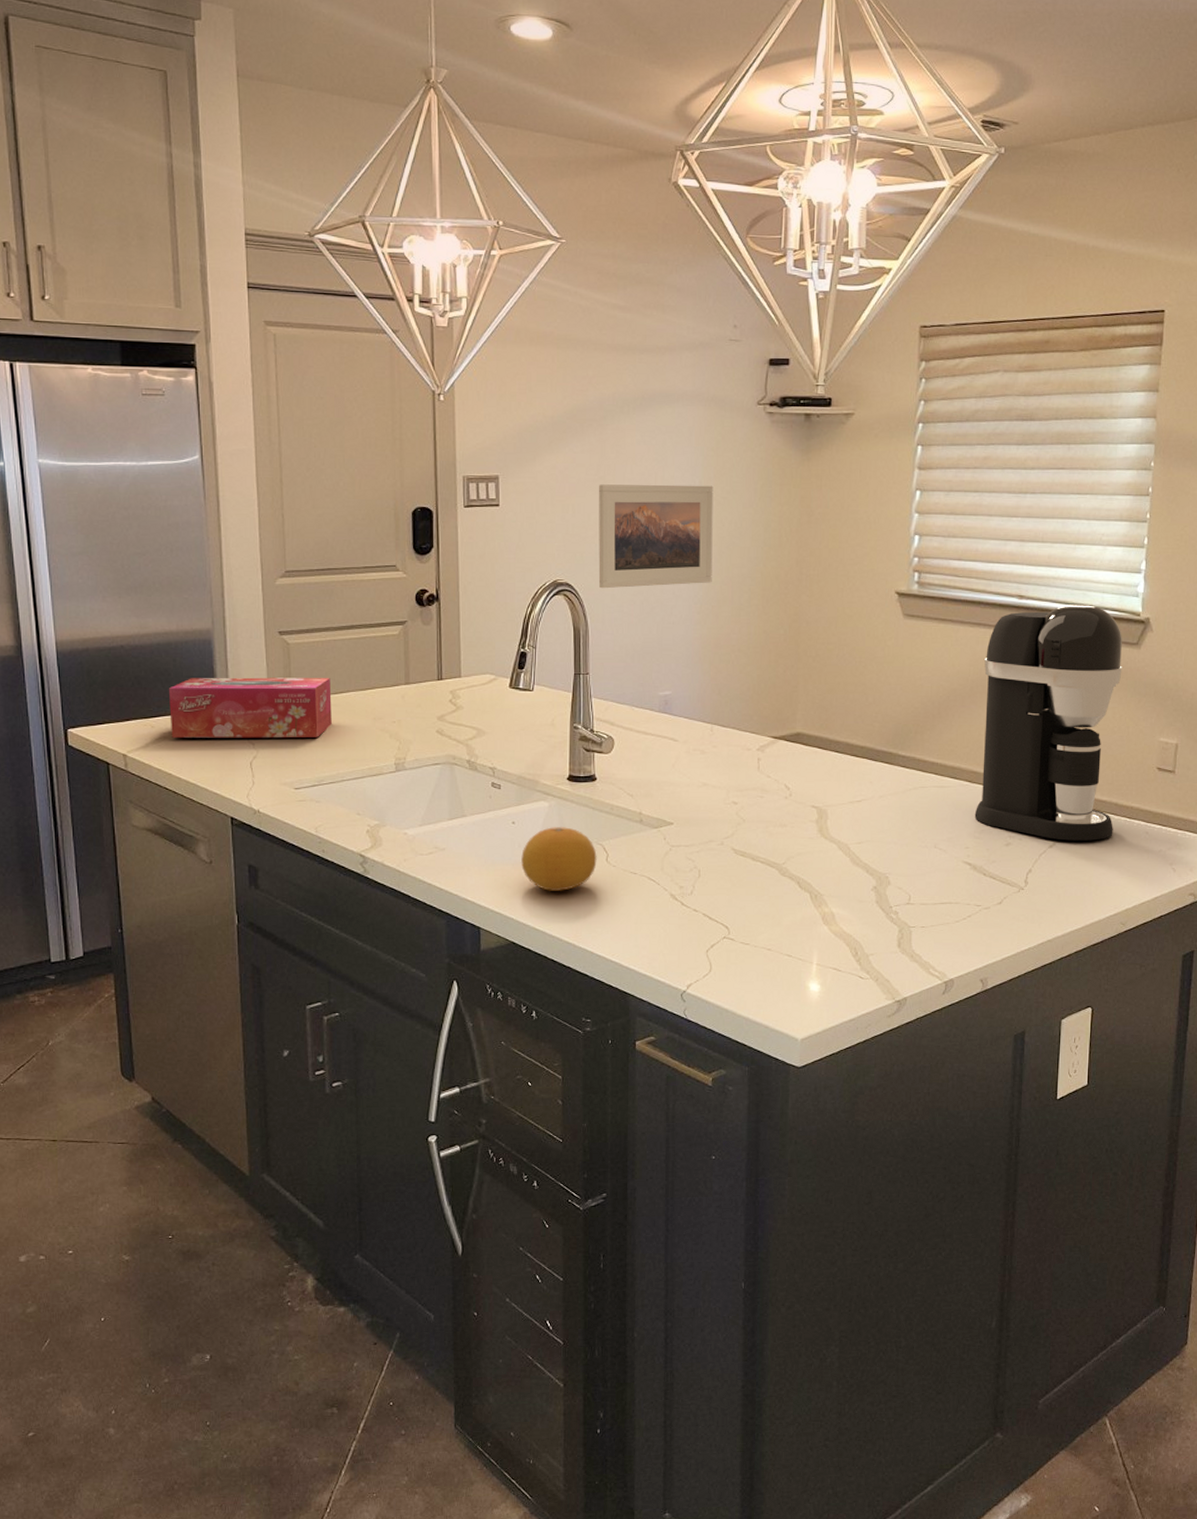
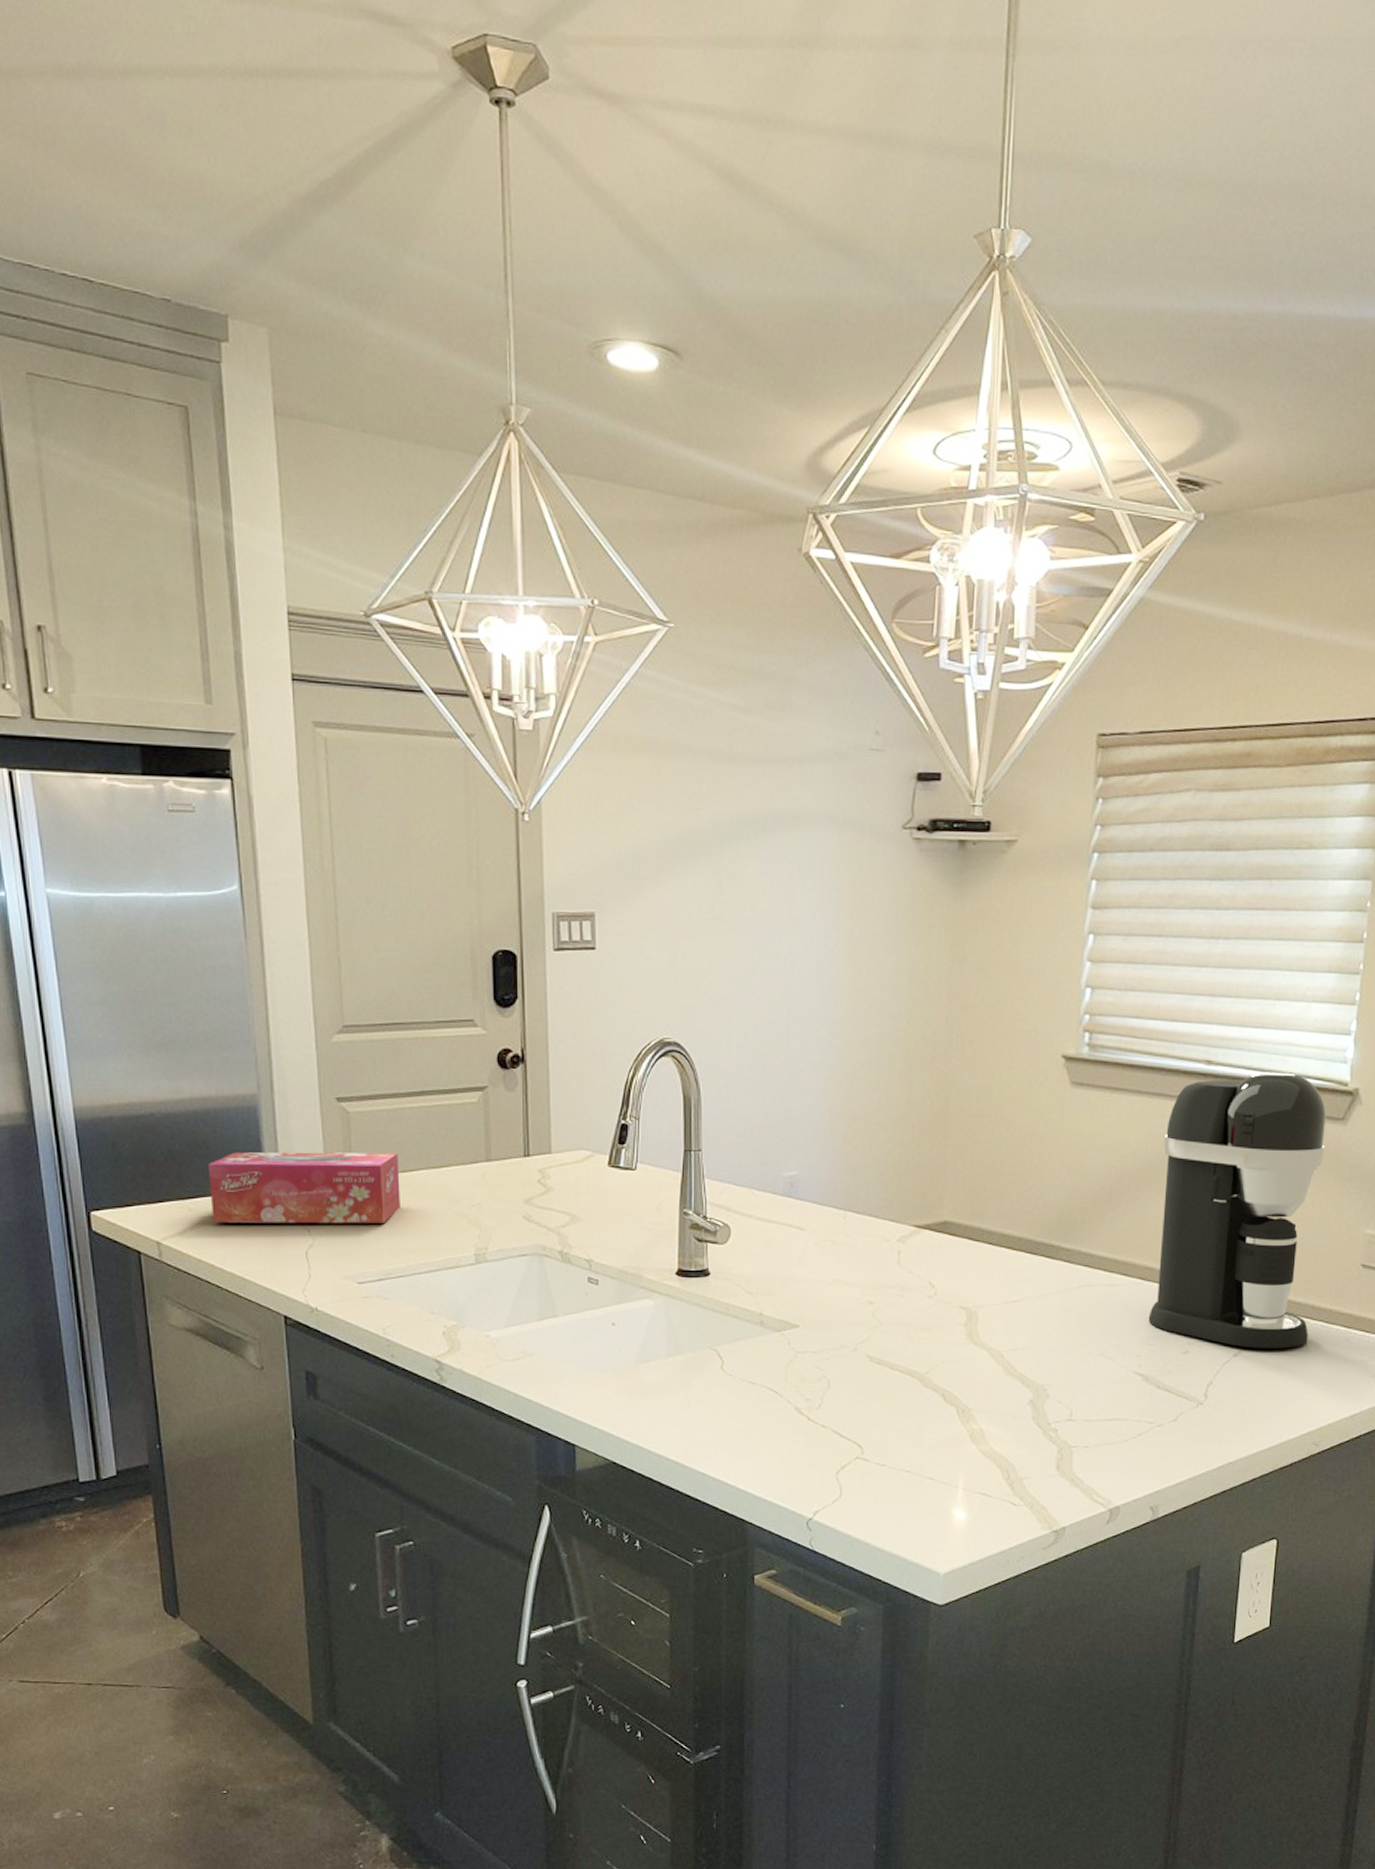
fruit: present [521,827,597,891] -> none [623,1329,710,1403]
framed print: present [598,484,713,589] -> none [713,924,849,1050]

